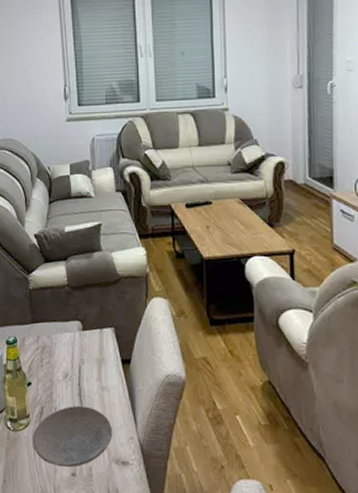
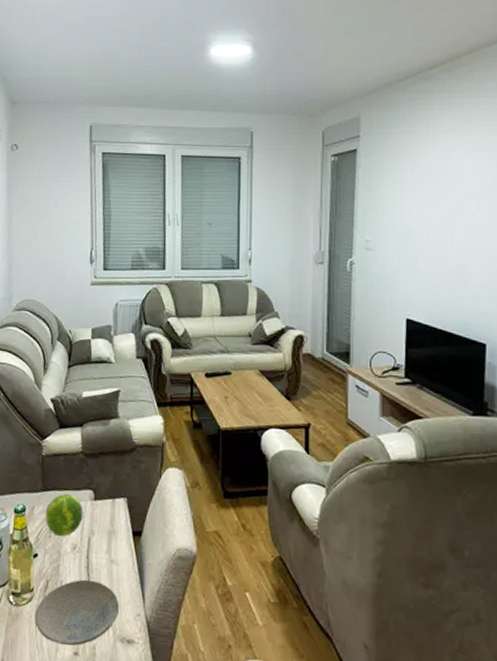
fruit: none [36,324,73,365] -> present [45,493,83,536]

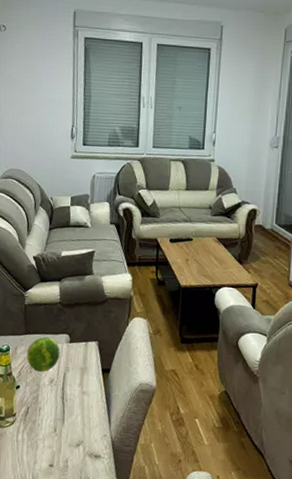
plate: present [34,579,120,646] -> none [16,407,90,460]

